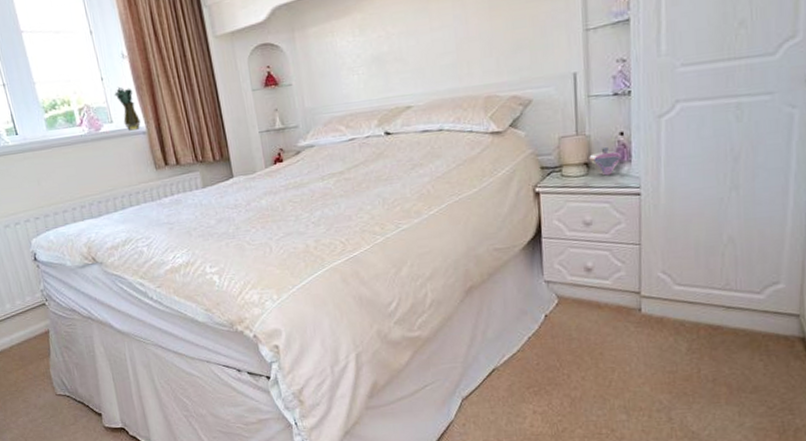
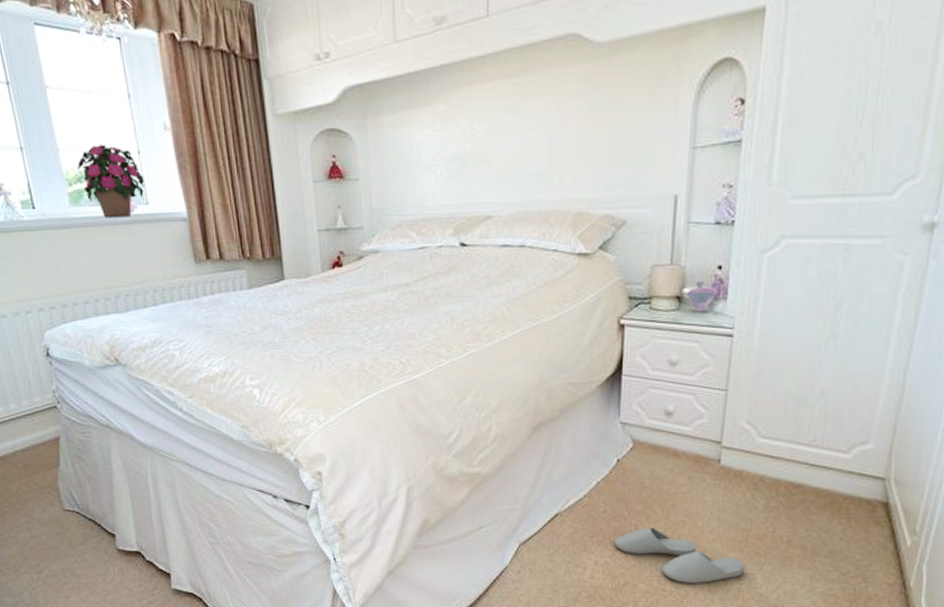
potted flower: none [51,75,109,138] -> present [77,144,145,218]
vase: present [114,86,141,131] -> none [152,163,181,216]
slippers: none [549,375,675,427] -> present [614,527,745,584]

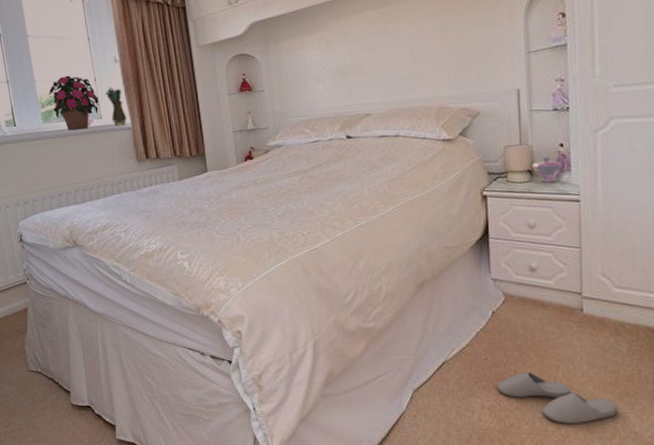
vase: none [152,163,181,216] -> present [105,87,127,126]

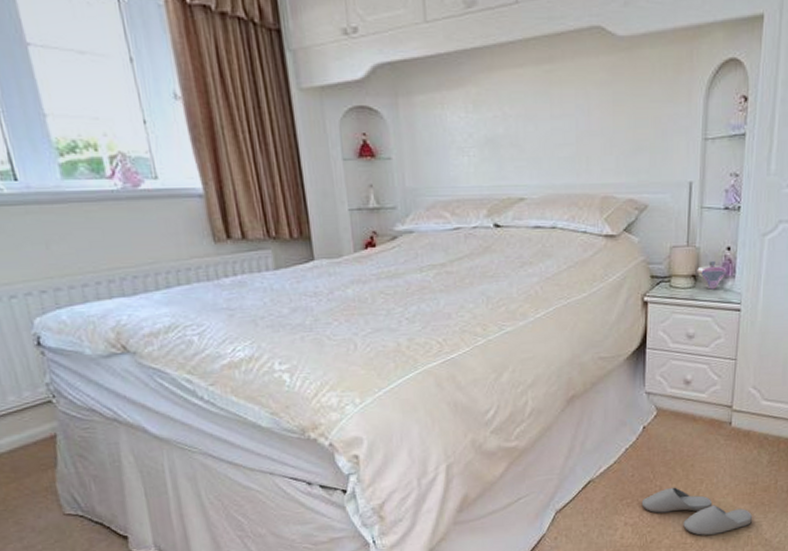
potted flower: present [49,75,99,131] -> none [70,111,152,193]
vase: present [105,87,127,126] -> none [161,134,197,191]

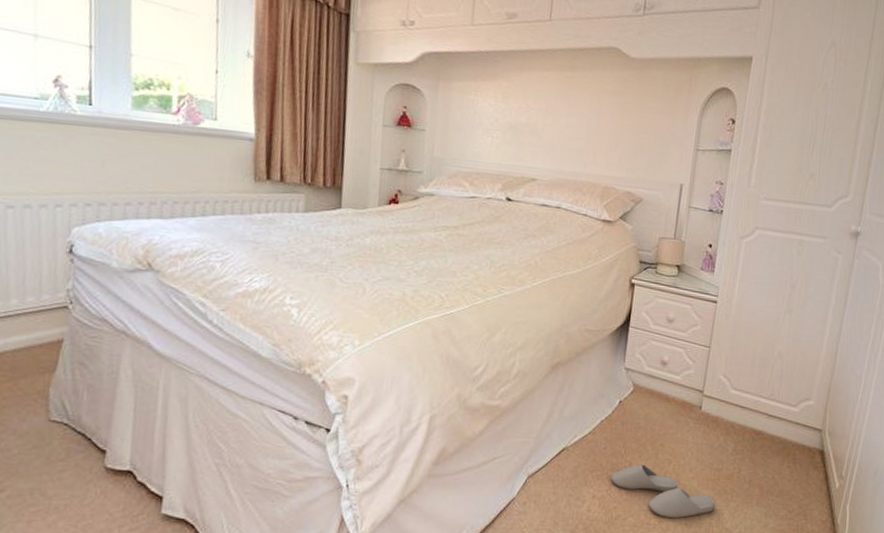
perfume bottle: present [697,260,727,290] -> none [681,254,708,280]

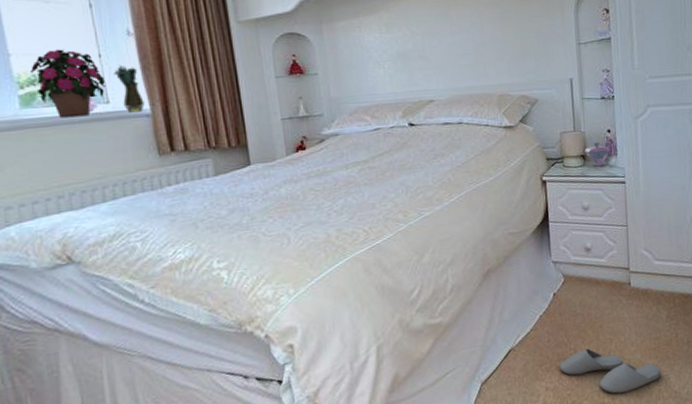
potted flower: none [148,57,217,129] -> present [31,49,105,118]
vase: none [227,84,251,135] -> present [114,65,145,113]
perfume bottle: none [681,254,708,280] -> present [584,141,610,167]

